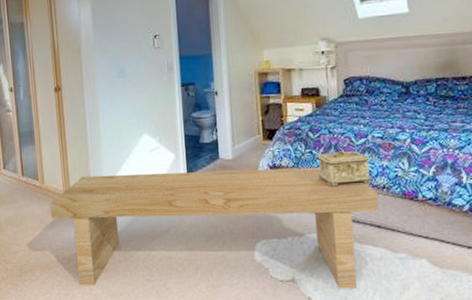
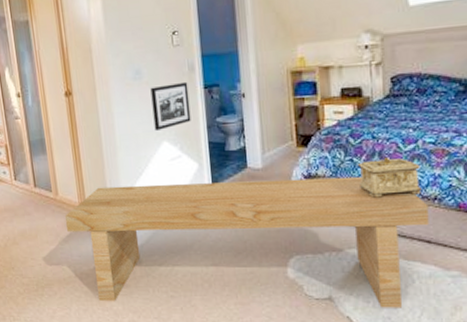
picture frame: none [133,80,169,124] -> present [150,81,191,131]

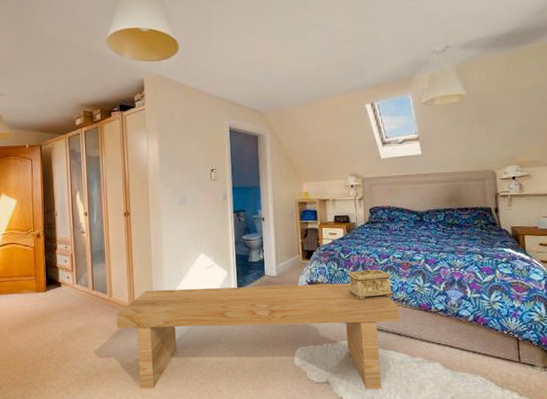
picture frame: present [150,81,191,131] -> none [192,207,223,245]

